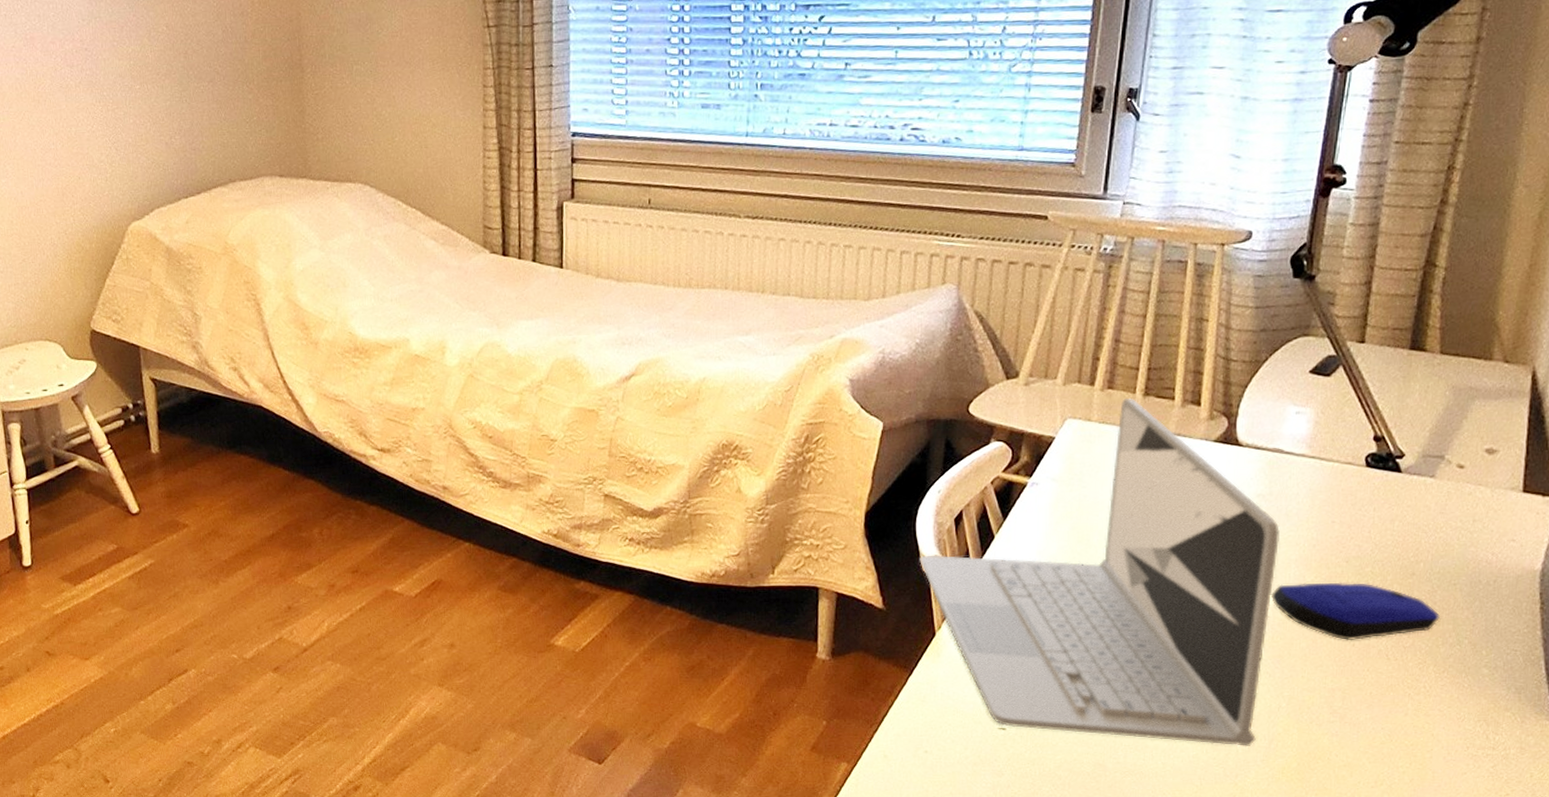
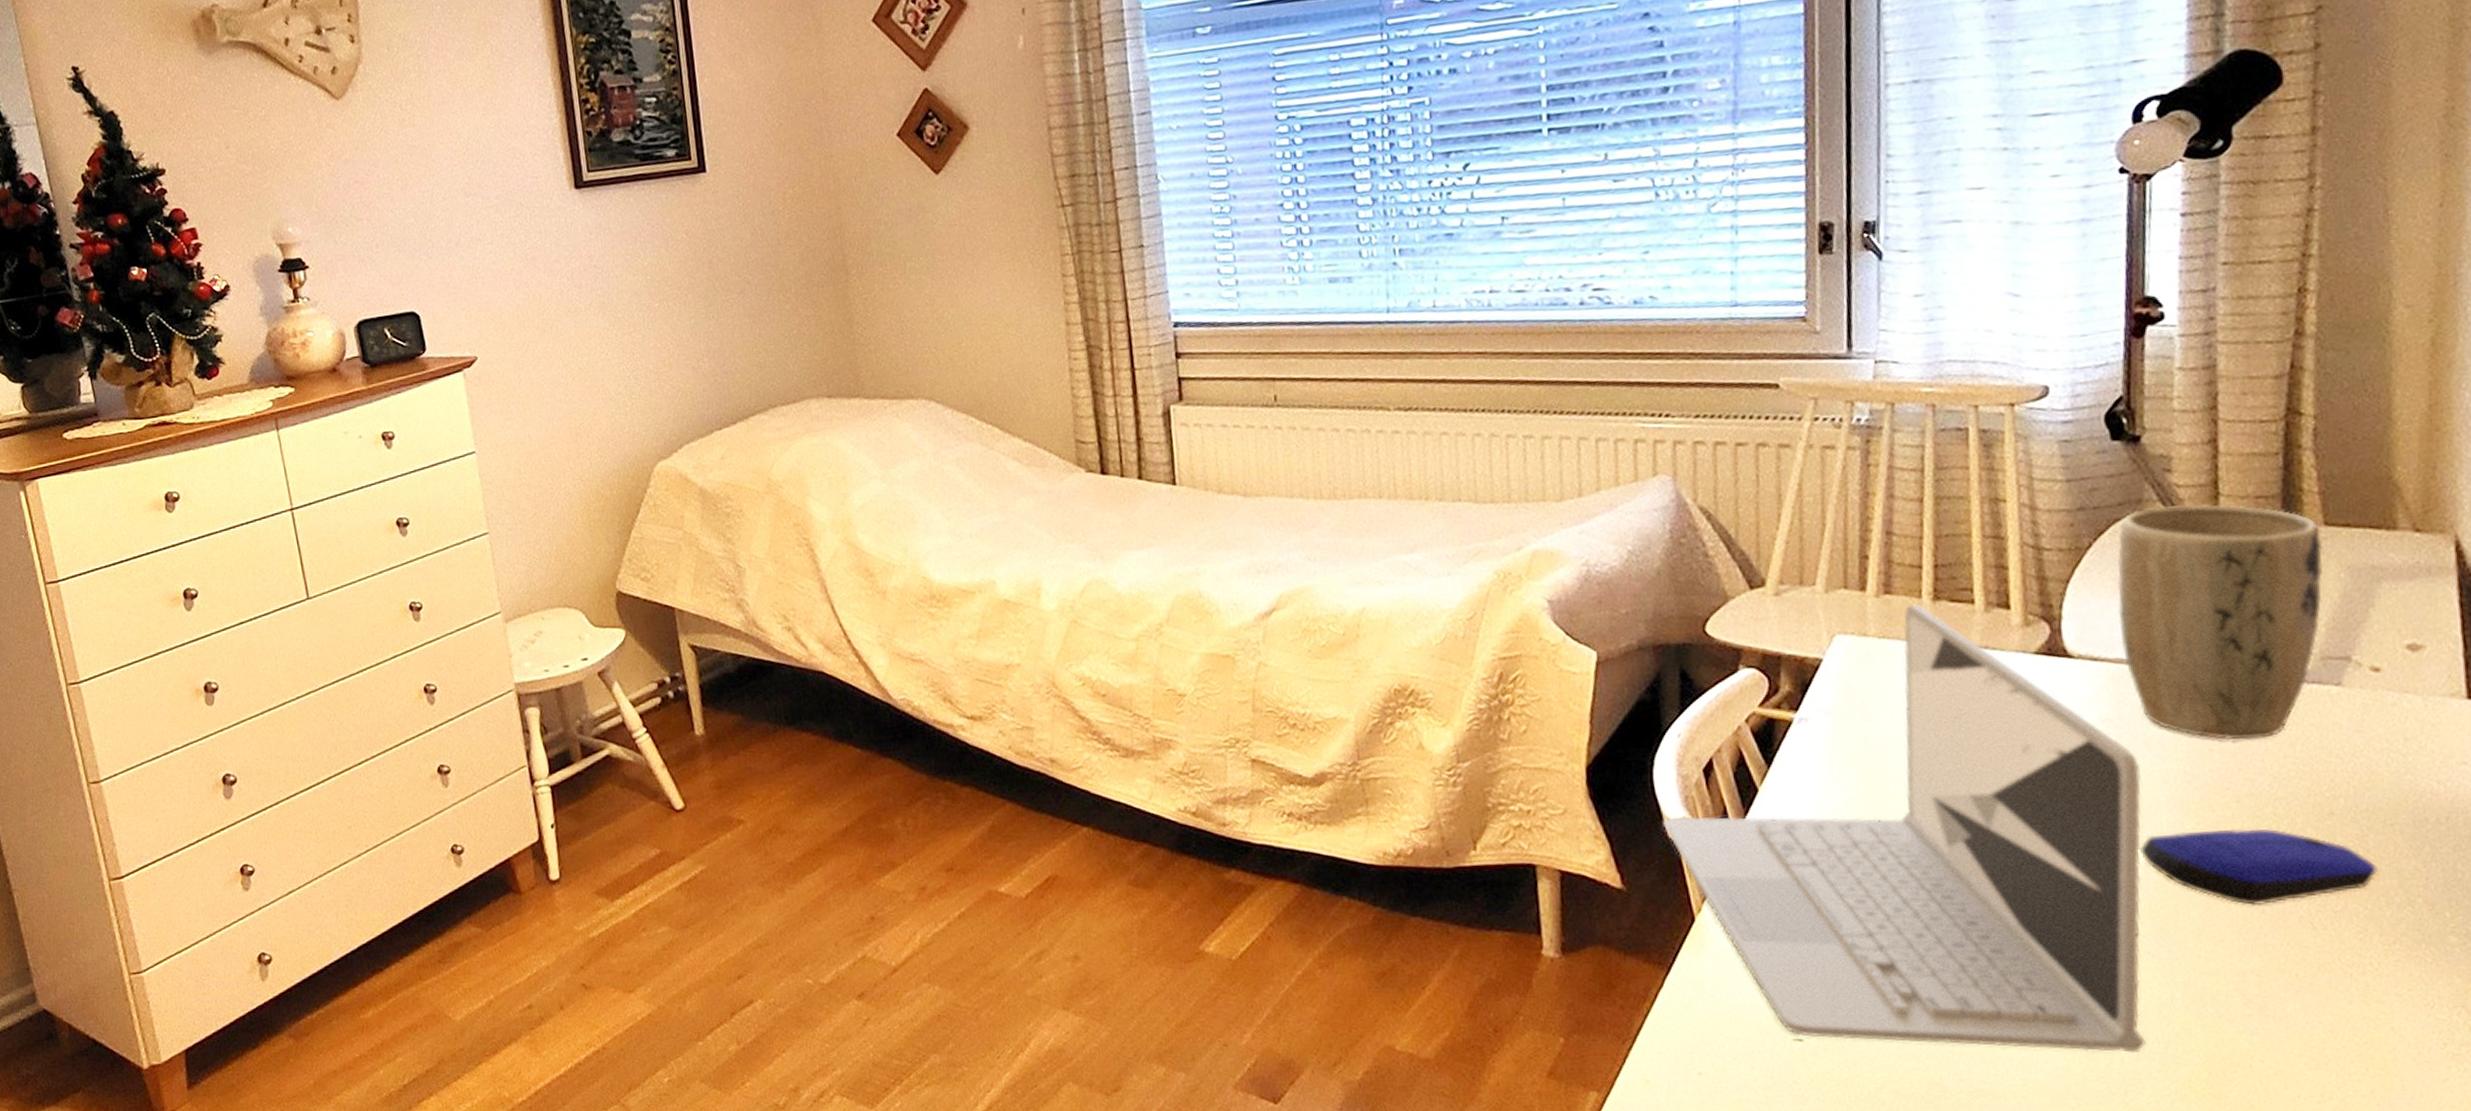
plant pot: none [1279,331,1437,515] -> present [2117,504,2324,740]

